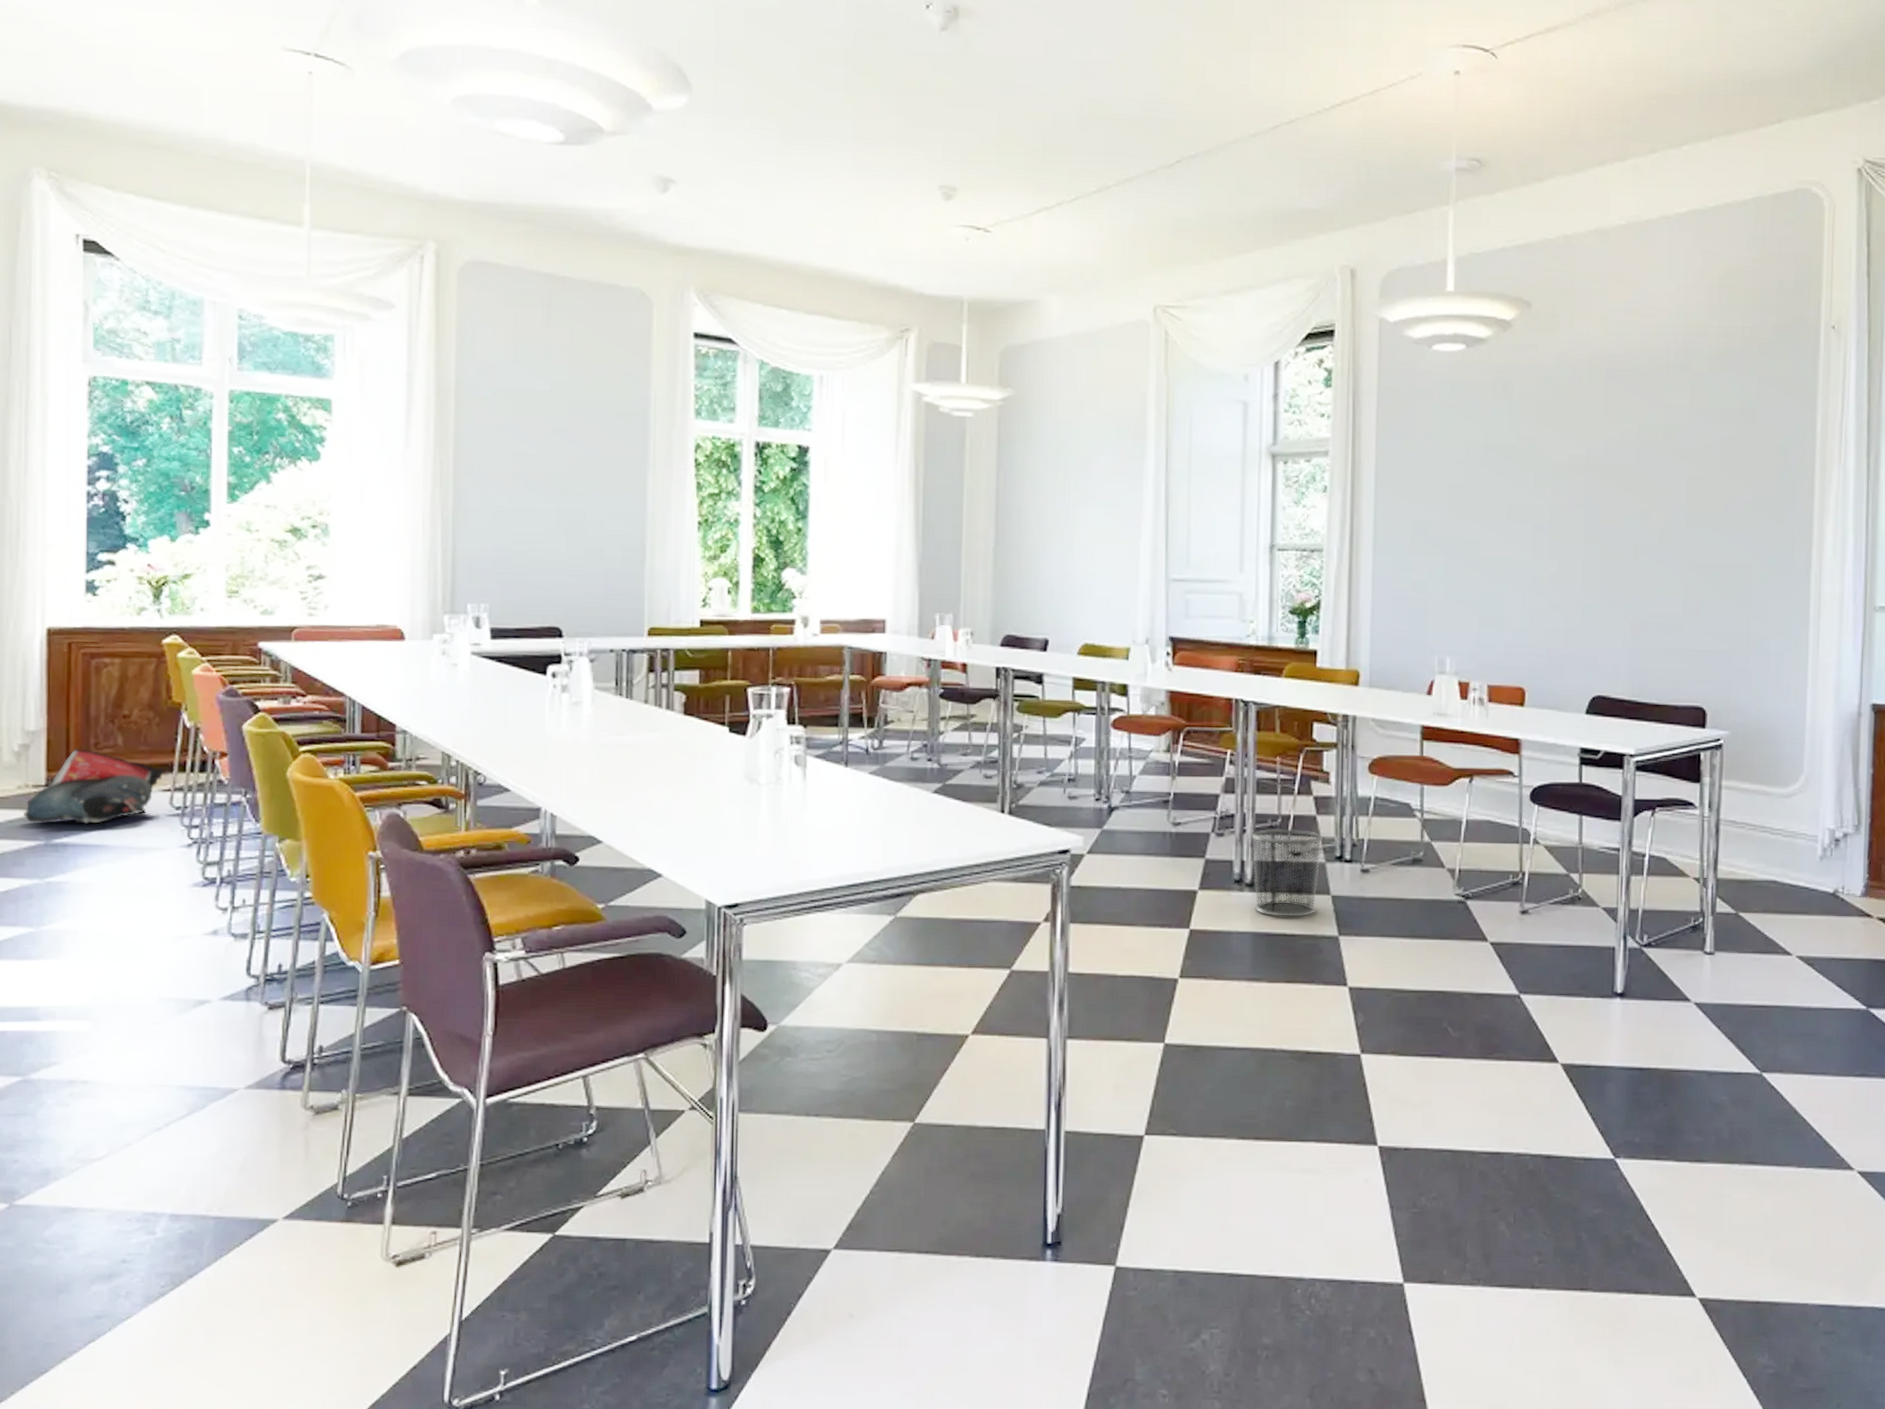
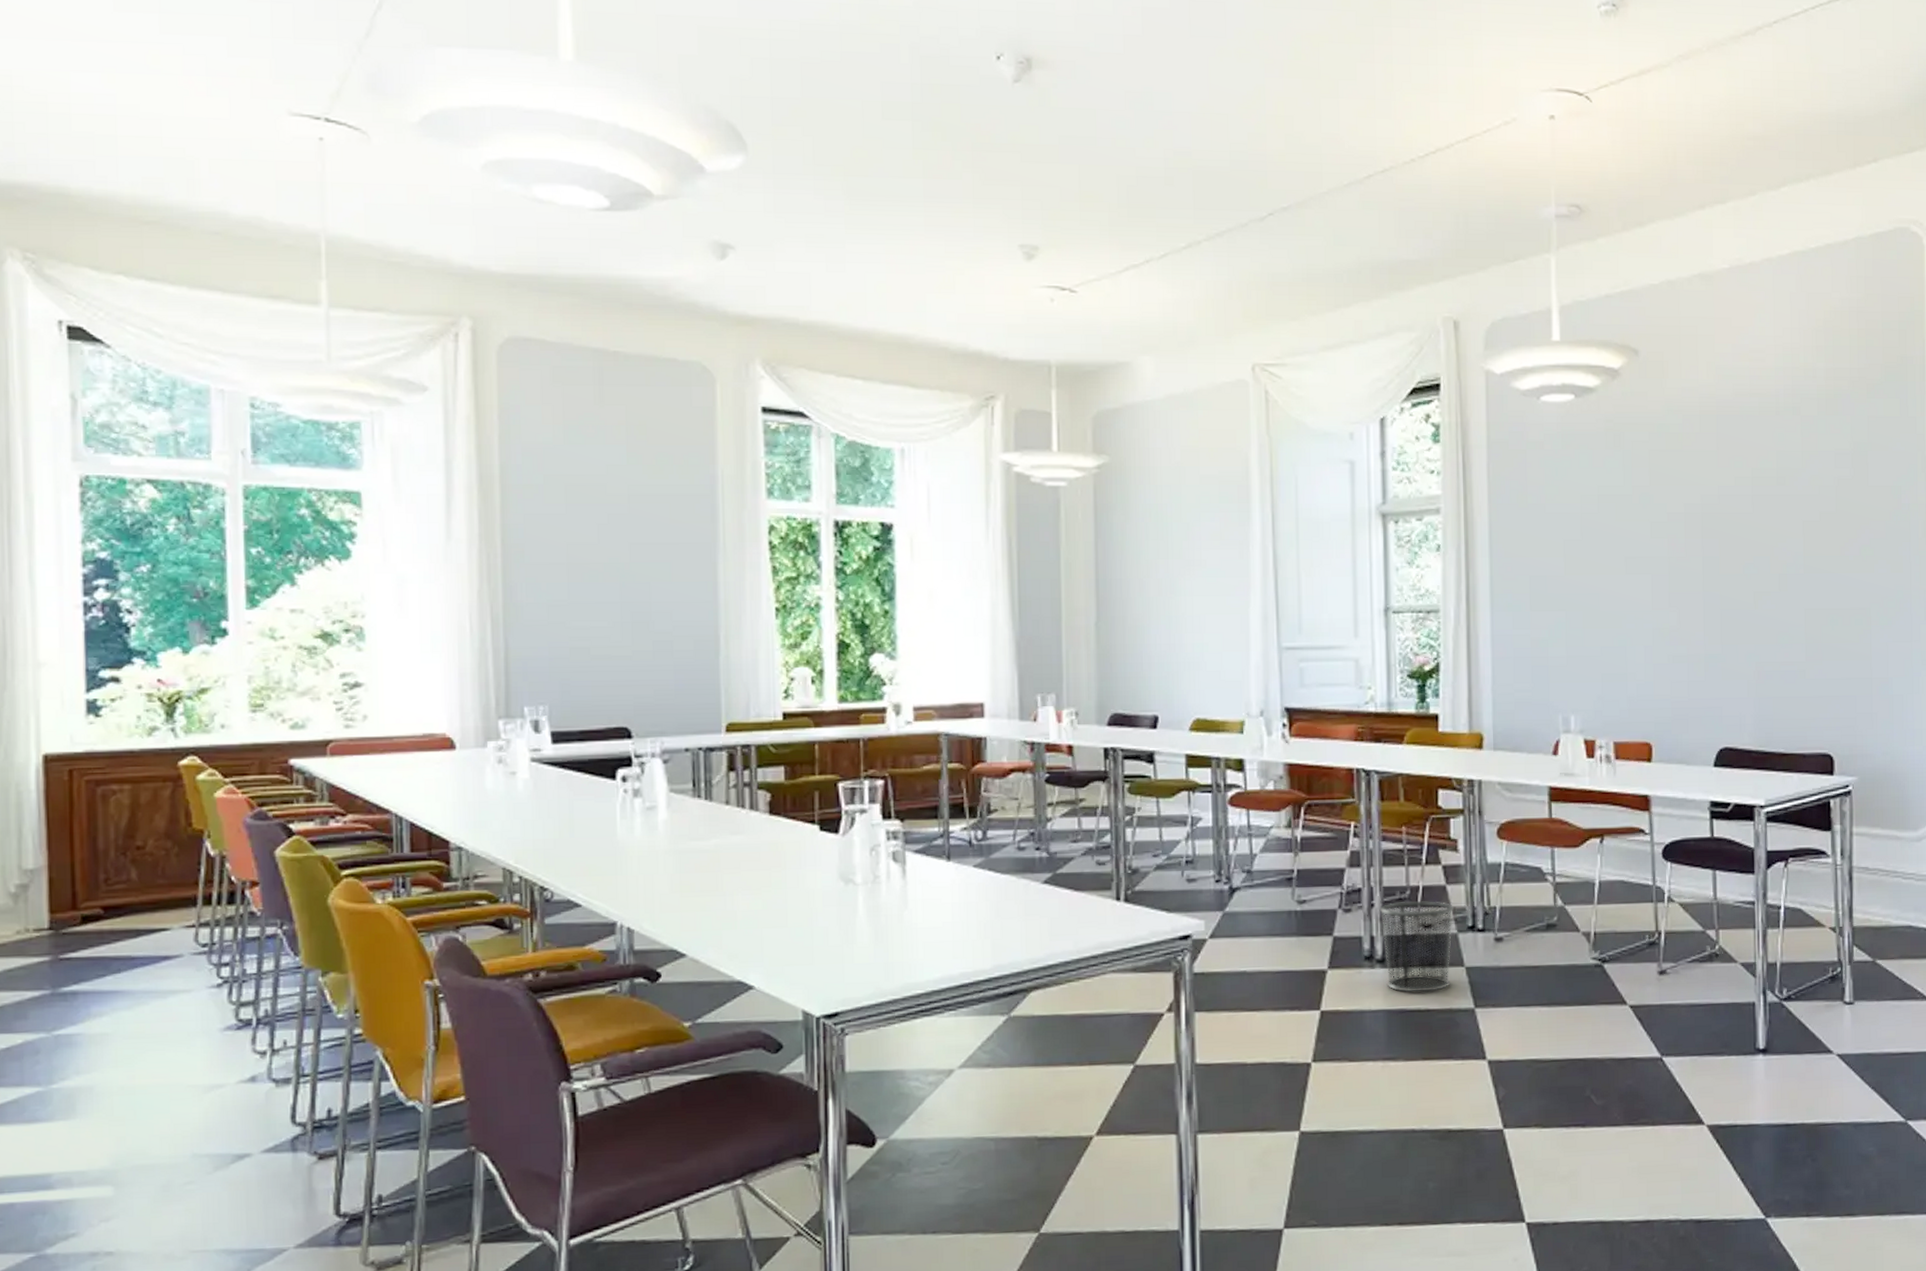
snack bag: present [24,748,164,825] -> none [25,885,186,971]

